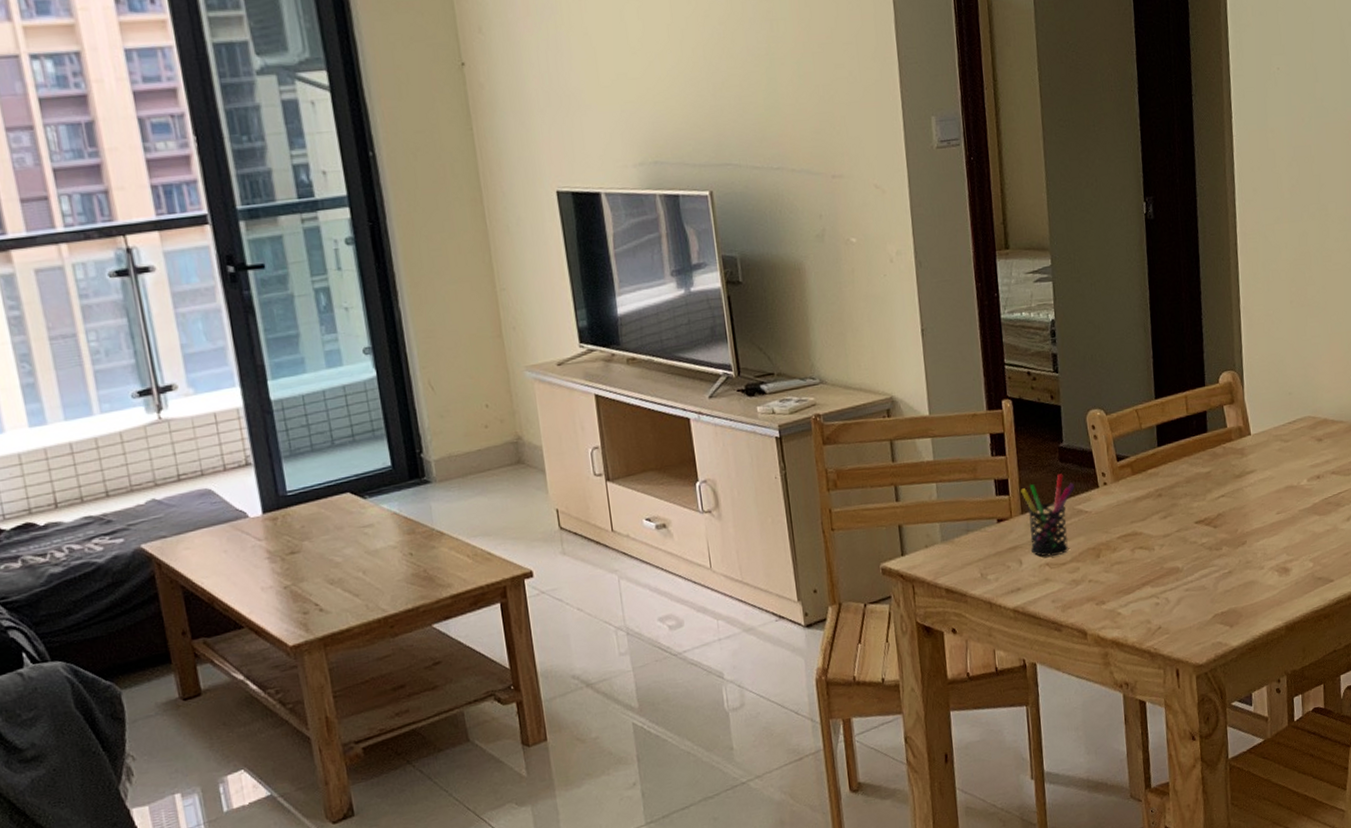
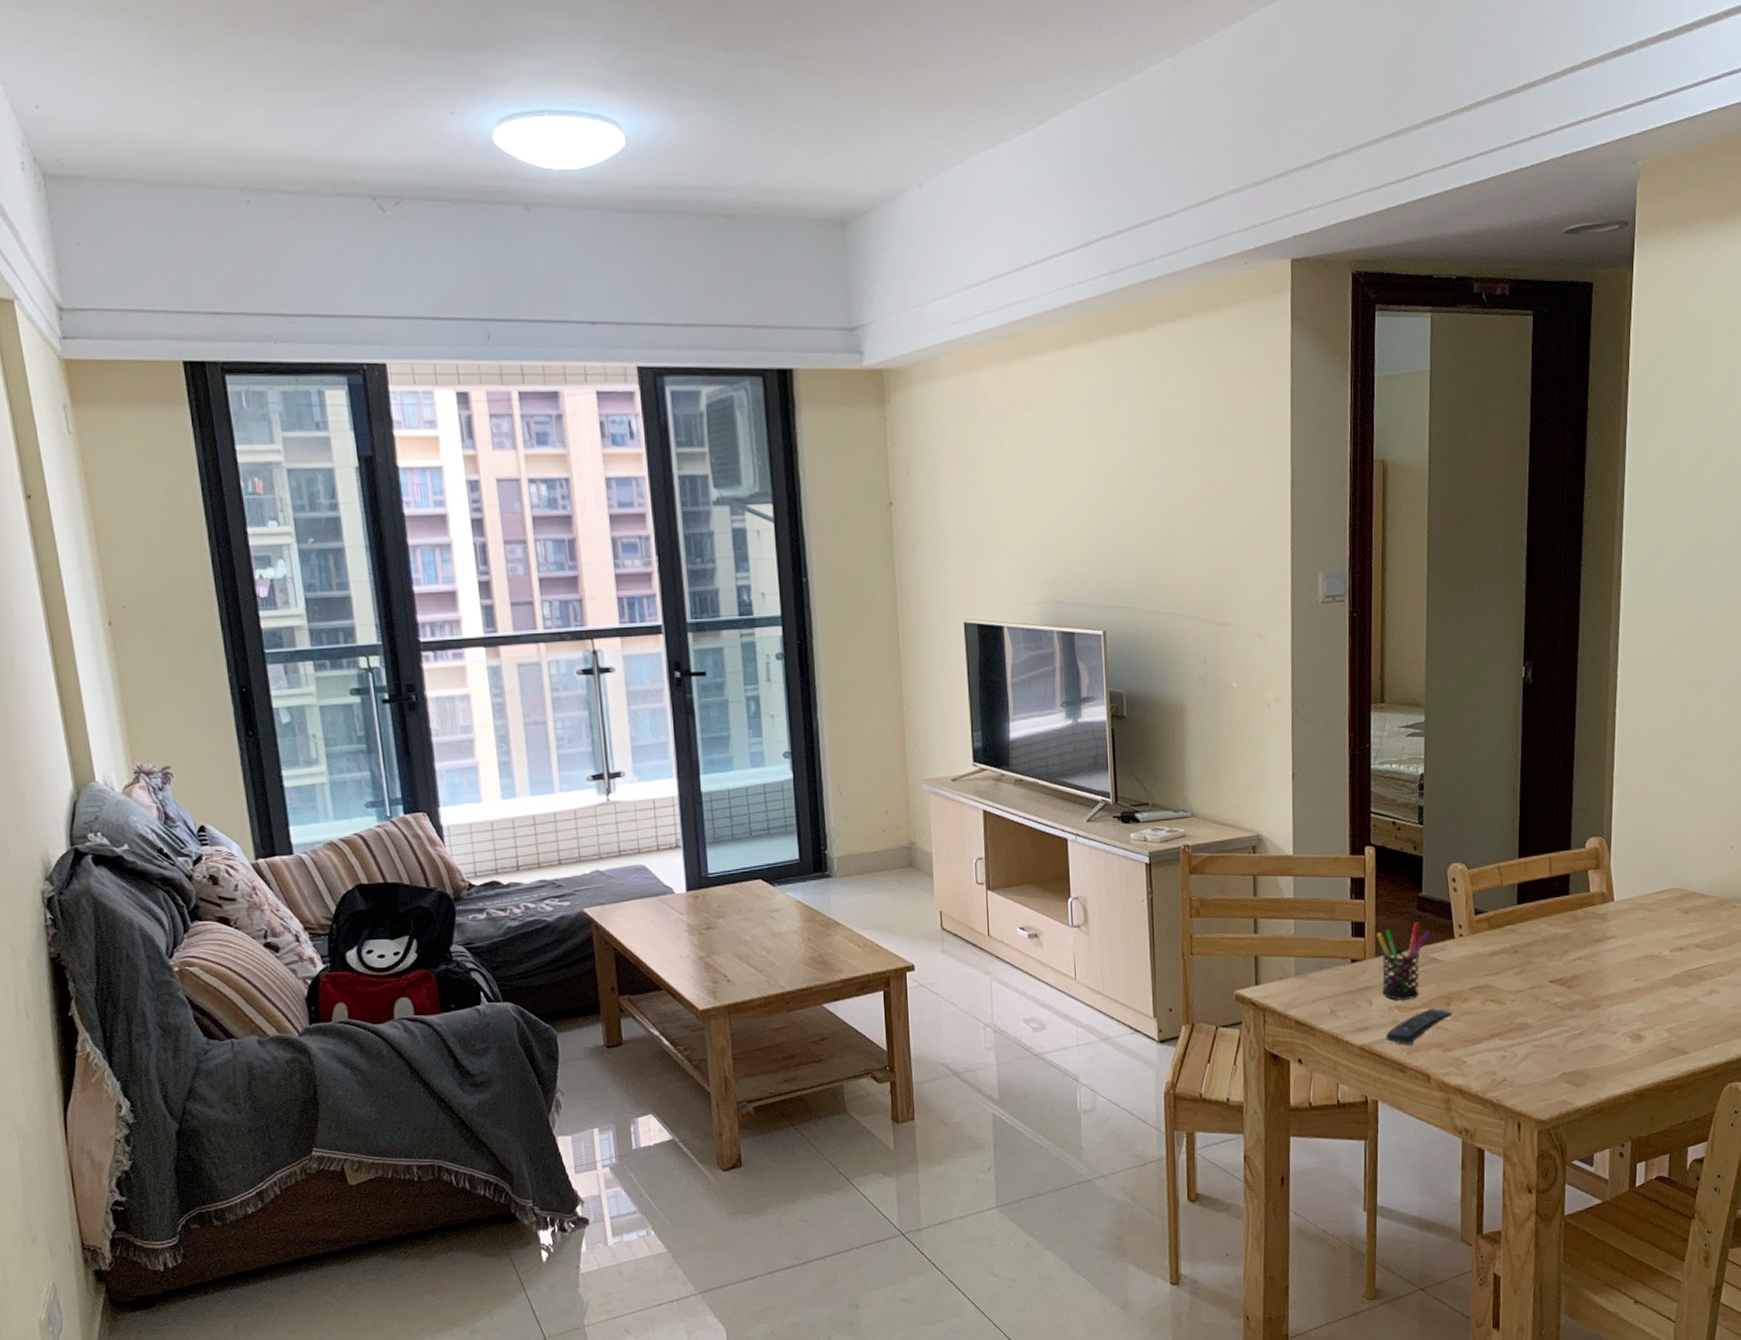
remote control: none [1038,561,1102,603] -> present [1386,1008,1452,1046]

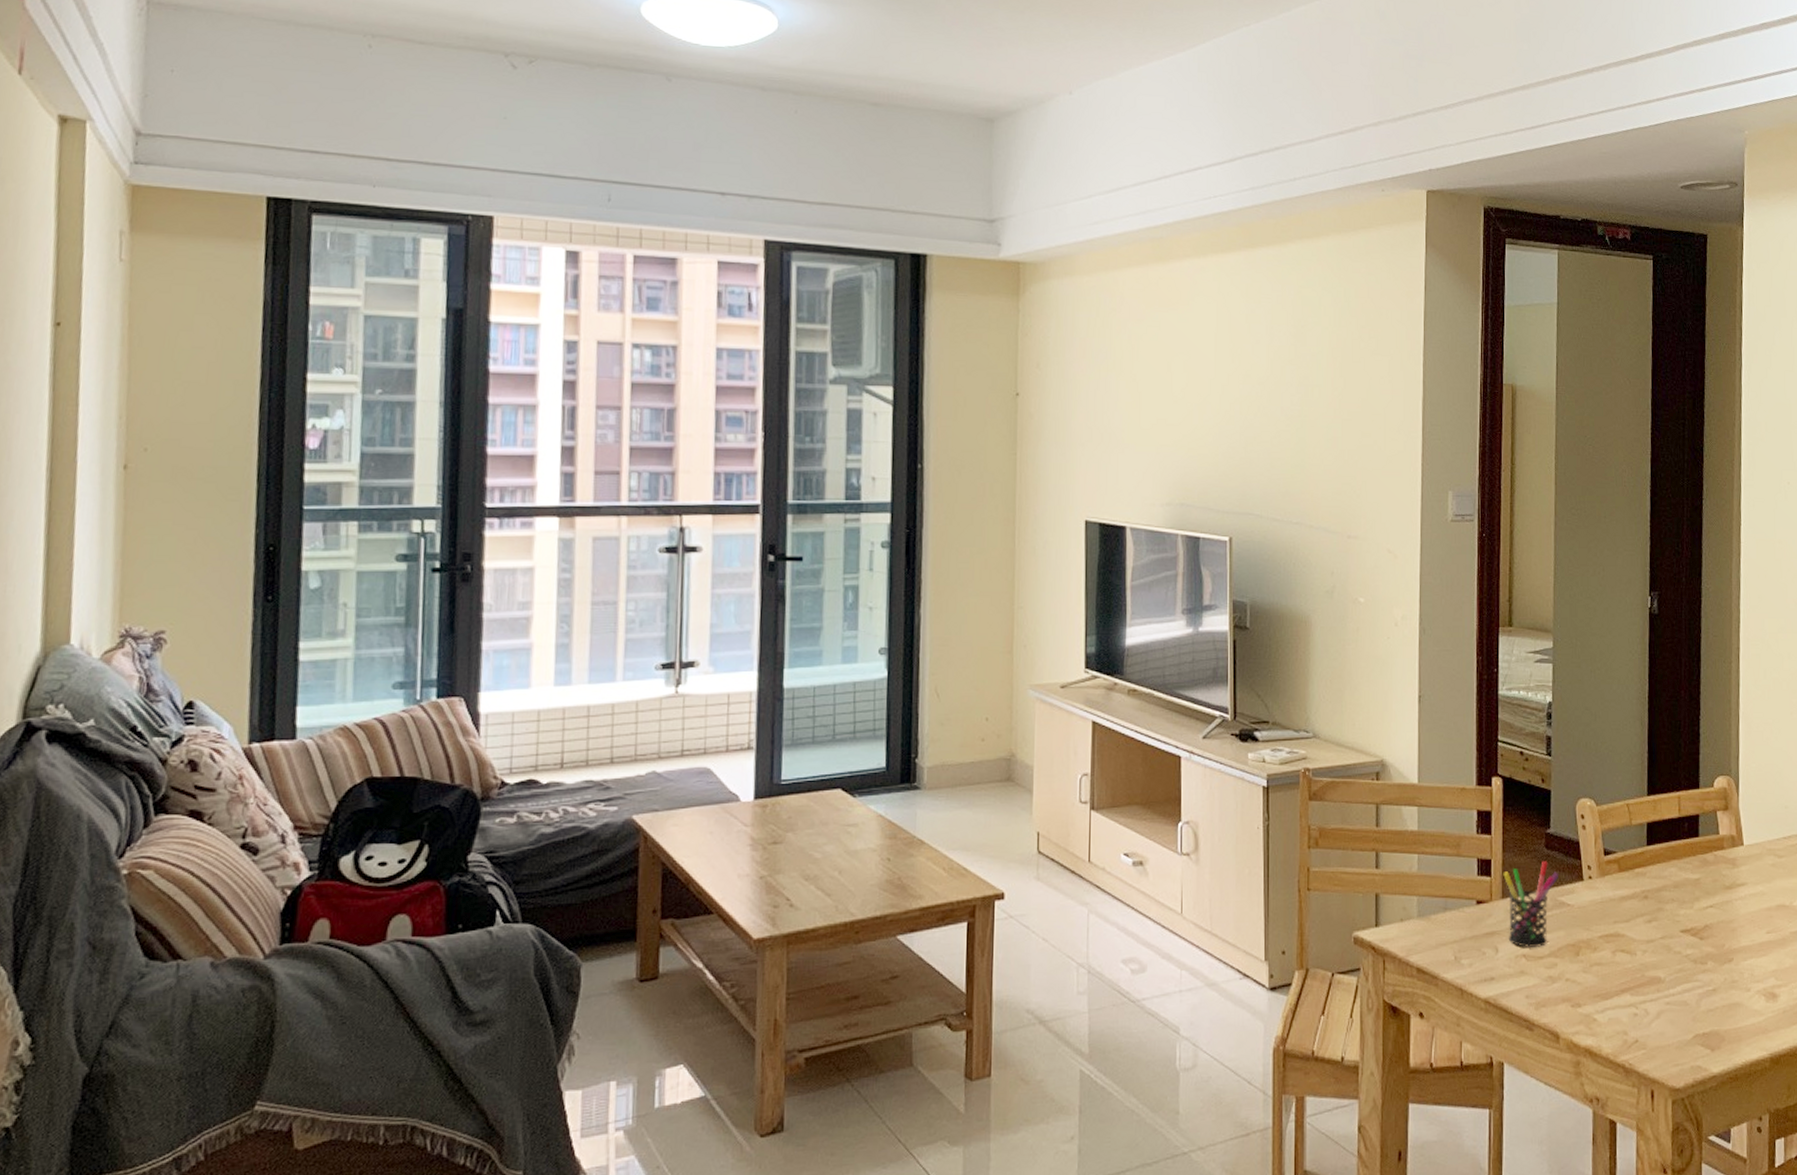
remote control: present [1386,1008,1452,1046] -> none [1512,958,1581,999]

